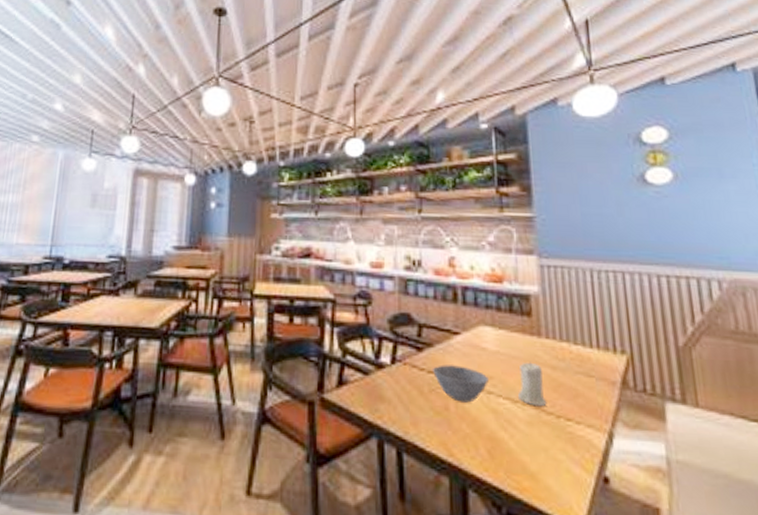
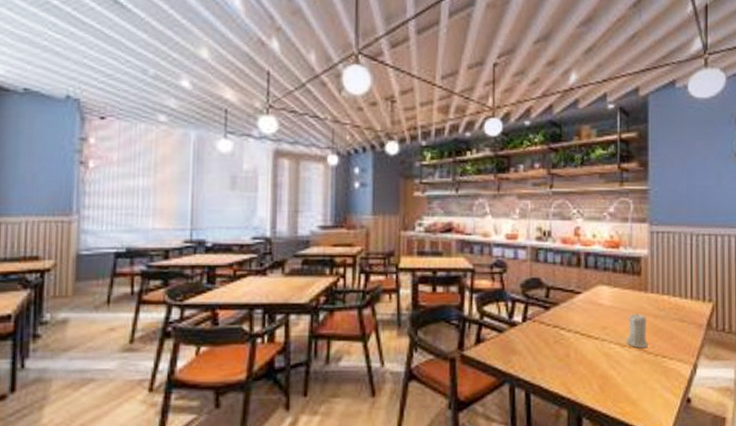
bowl: present [433,364,489,403] -> none [558,320,603,350]

